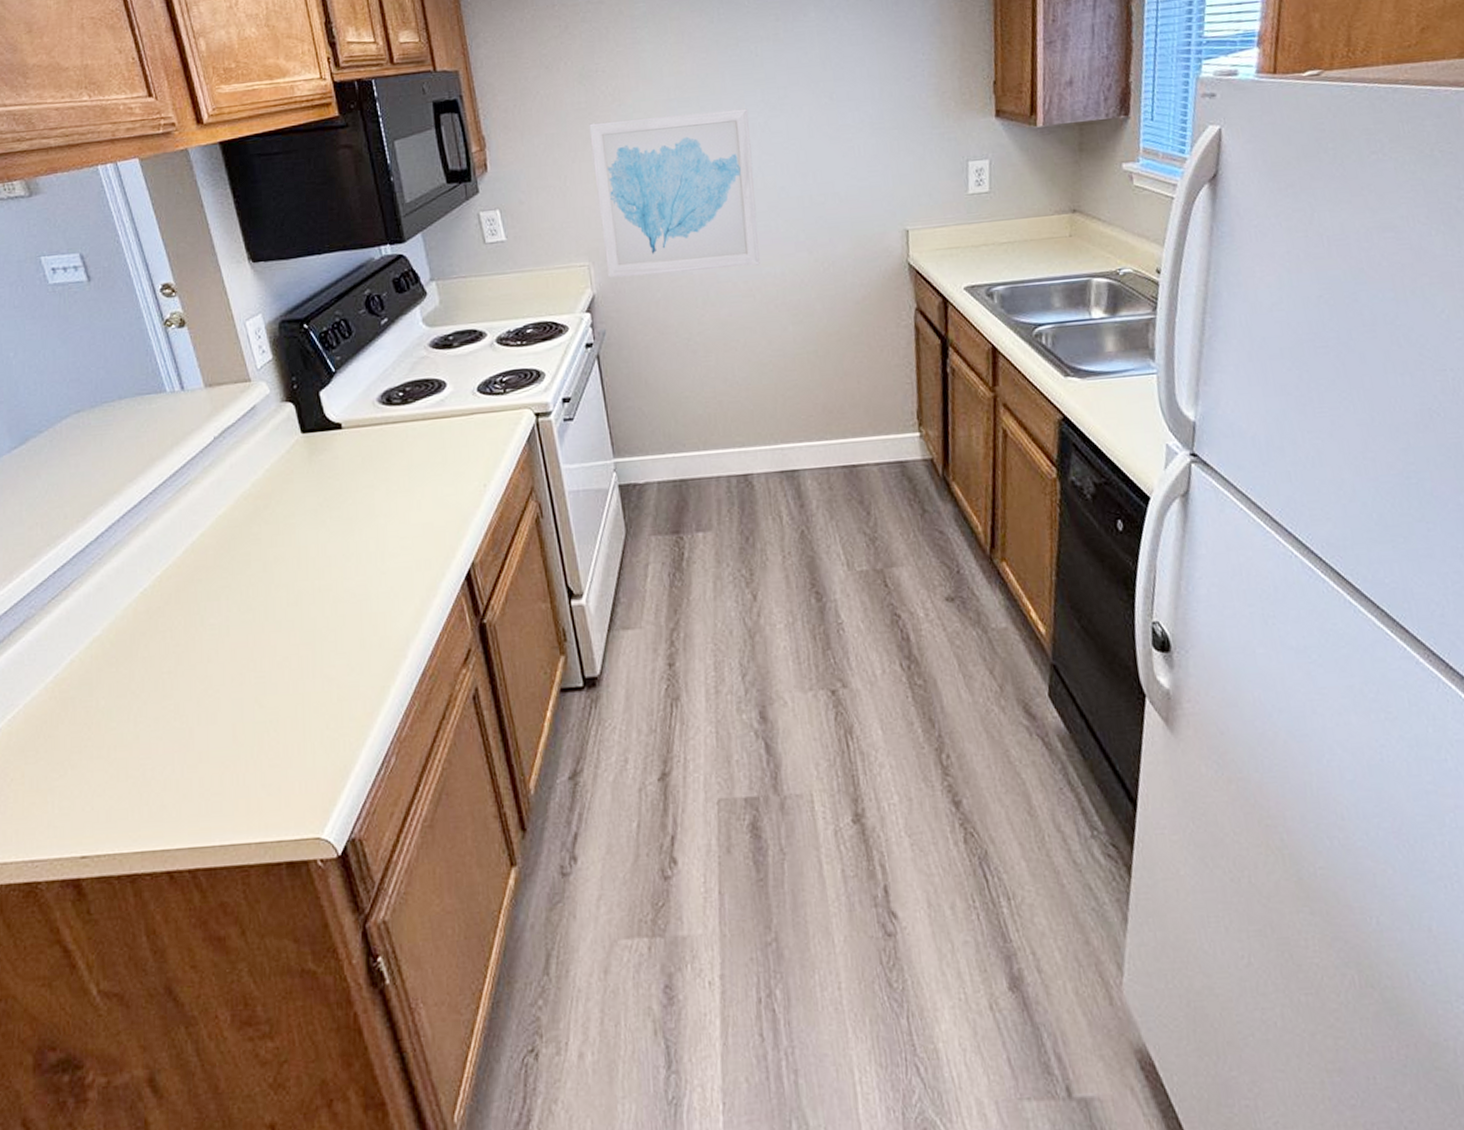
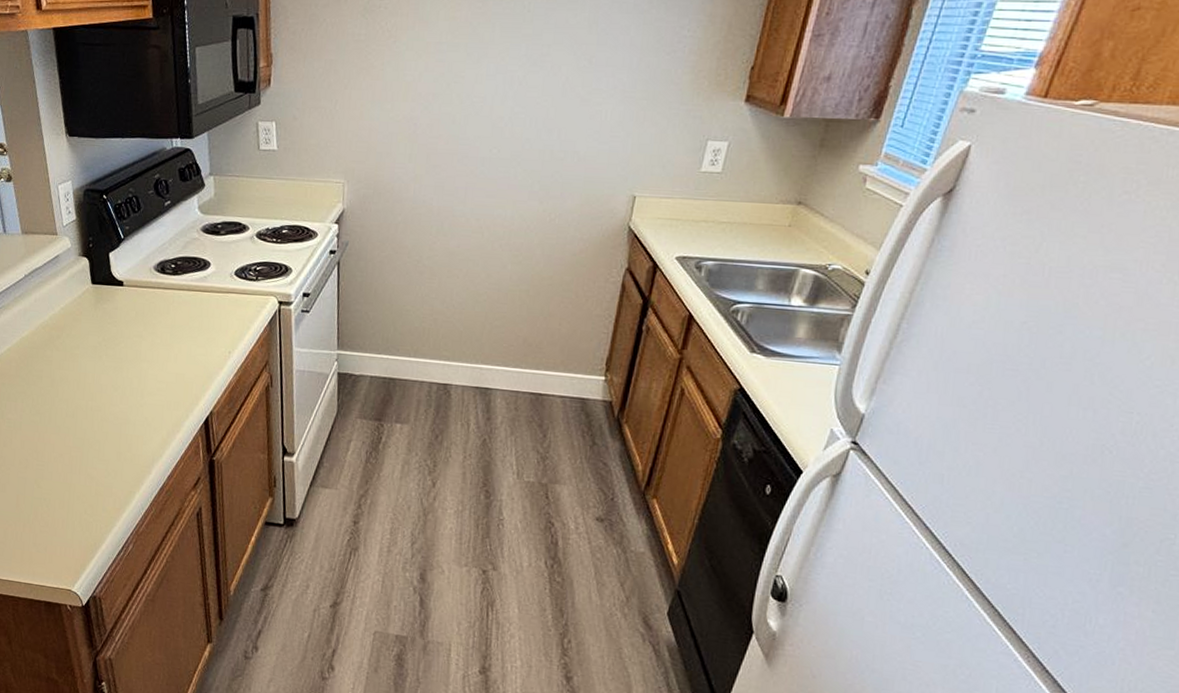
wall art: present [589,108,760,278] -> none [358,55,511,206]

